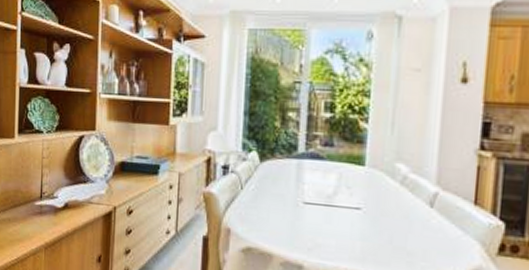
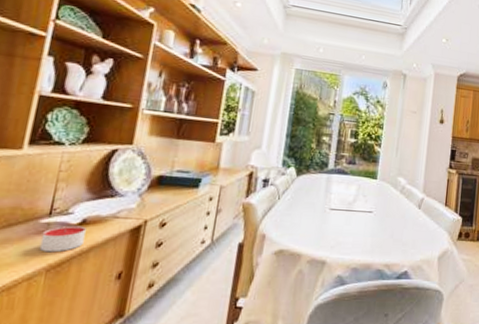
candle: none [37,208,69,233] -> present [39,225,86,253]

